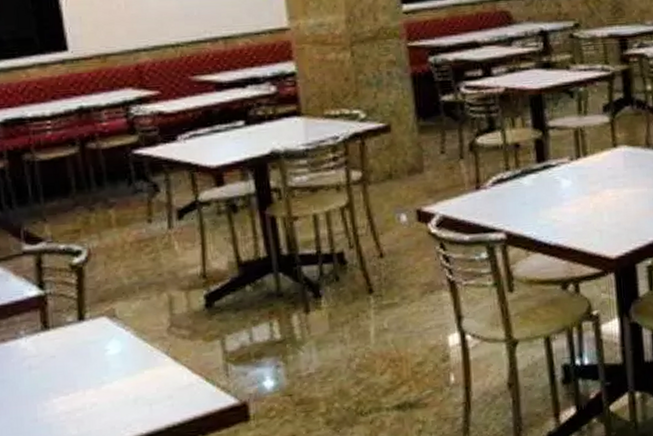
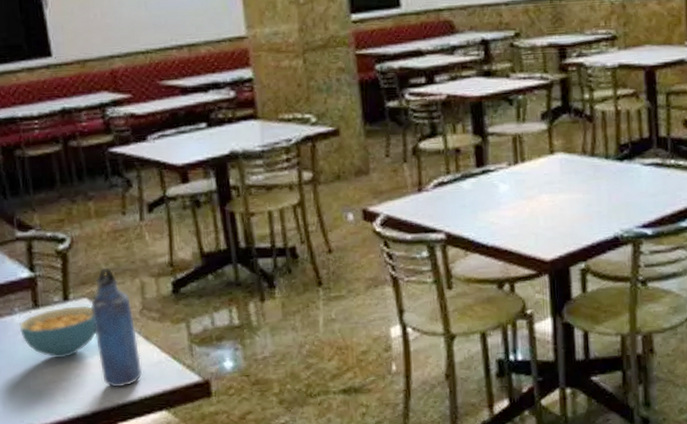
cereal bowl: none [25,325,117,387] -> present [19,305,97,359]
water bottle: none [108,282,171,417] -> present [89,268,143,388]

